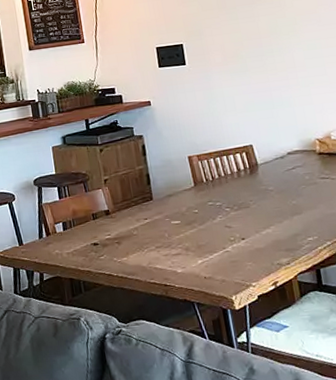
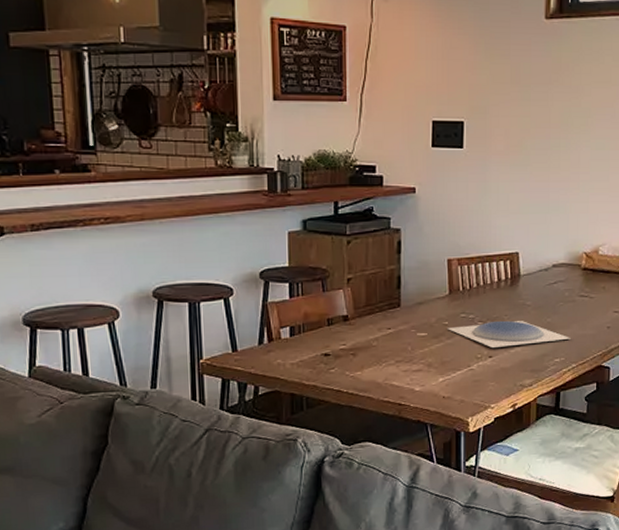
plate: none [198,204,320,231] -> present [448,320,571,348]

